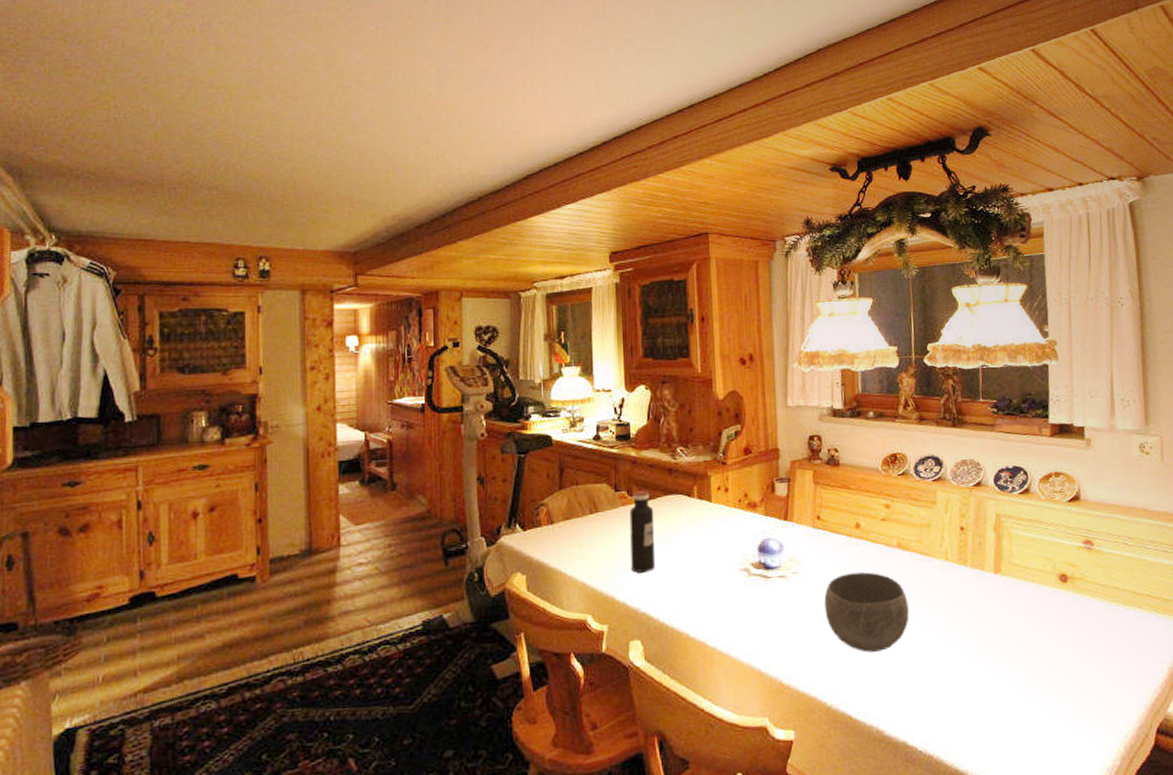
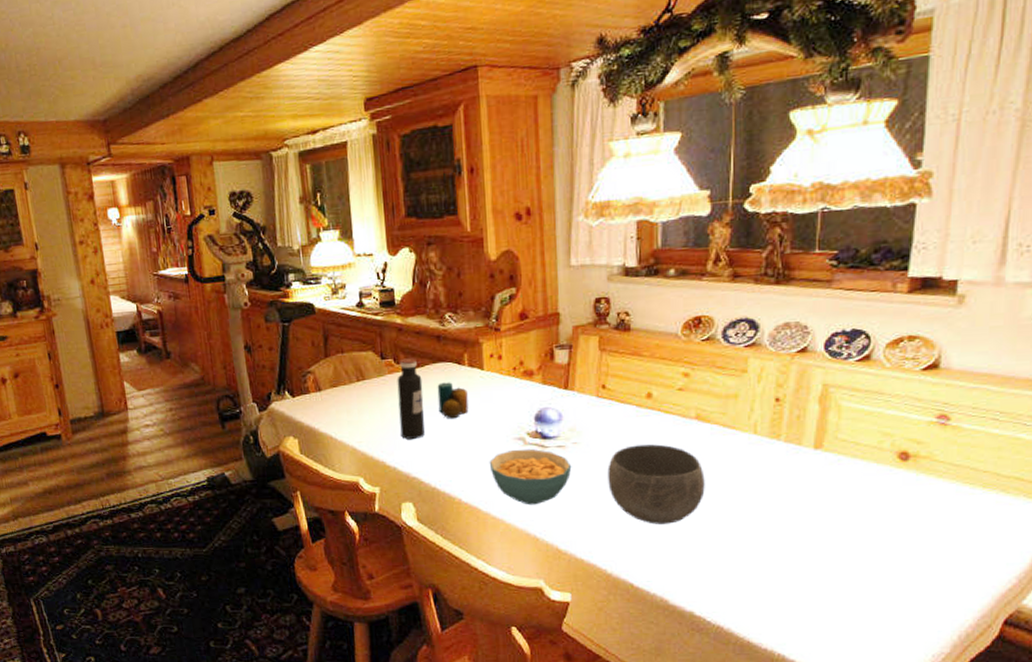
candle: none [668,514,697,551] -> present [437,382,469,419]
cereal bowl: none [716,579,793,638] -> present [489,448,572,505]

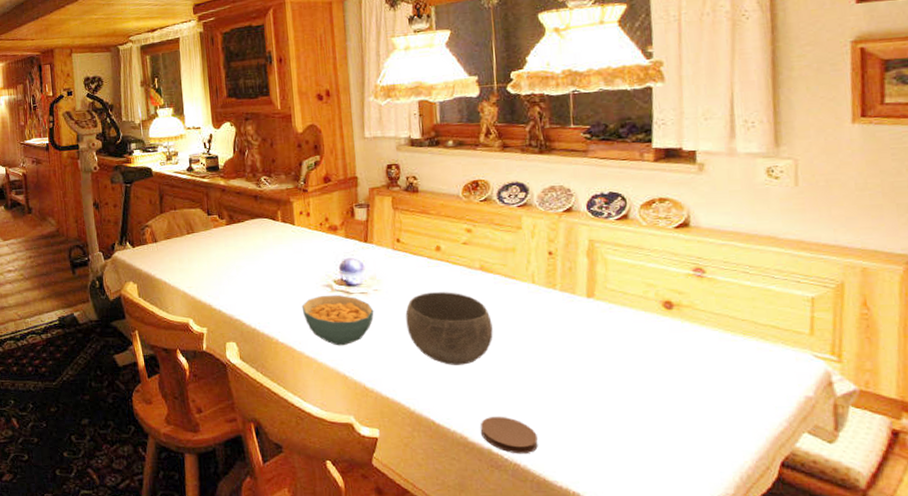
water bottle: present [397,358,425,439] -> none [221,214,246,285]
candle: present [437,382,469,419] -> none [255,235,283,268]
coaster: none [684,577,745,617] -> present [481,416,538,454]

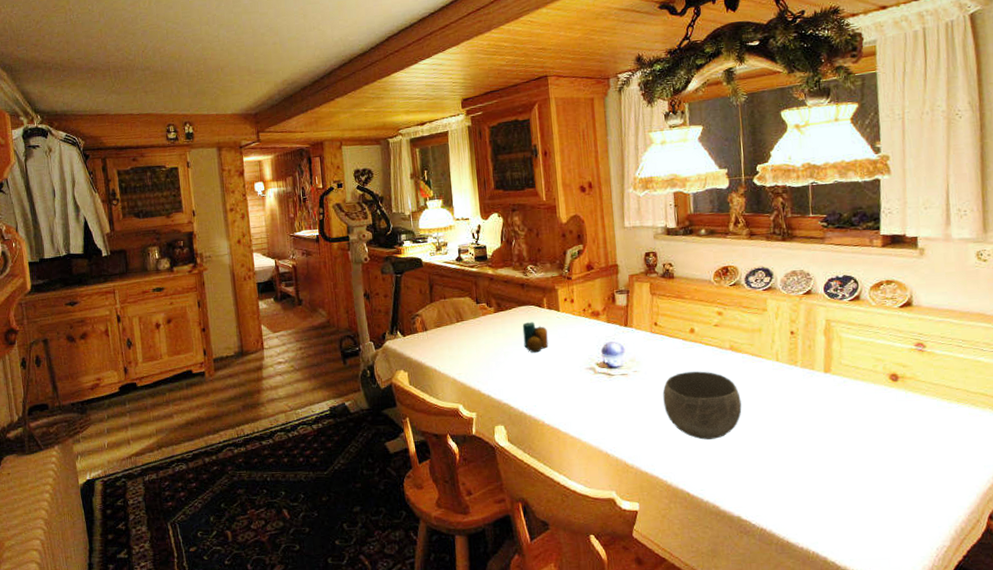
candle: none [255,235,283,268] -> present [522,322,548,353]
cereal bowl: present [301,294,374,346] -> none [566,376,634,426]
coaster: present [481,416,538,454] -> none [731,485,782,520]

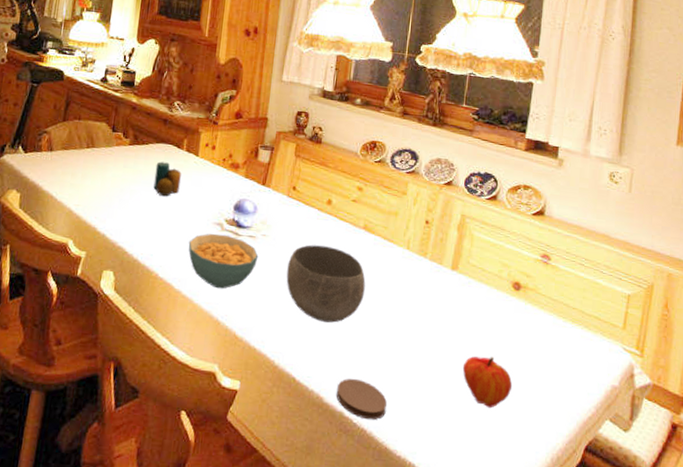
cereal bowl: none [566,376,634,426] -> present [188,233,259,289]
coaster: none [731,485,782,520] -> present [337,378,387,420]
fruit: none [851,446,905,494] -> present [462,356,513,409]

